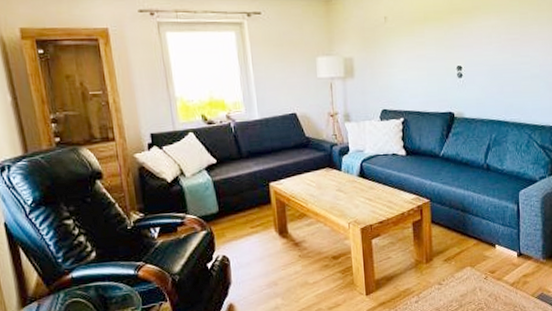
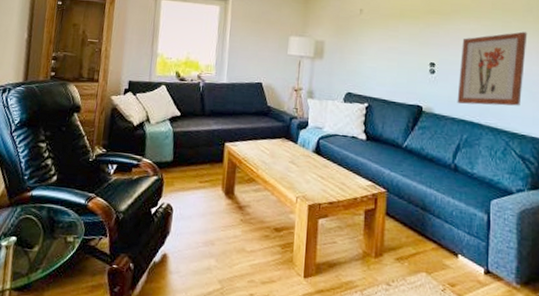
wall art: none [484,22,542,105] -> present [457,31,528,106]

